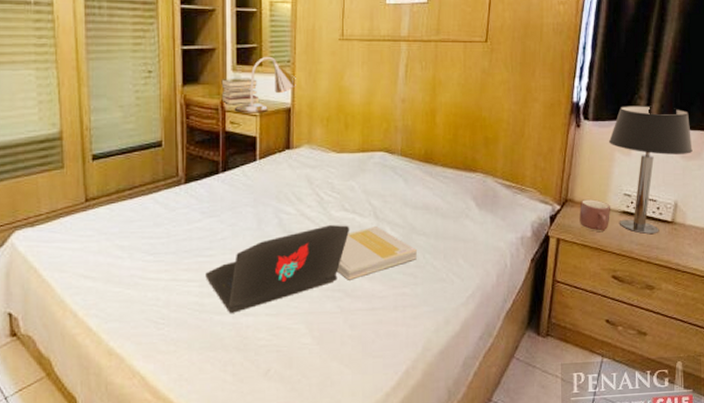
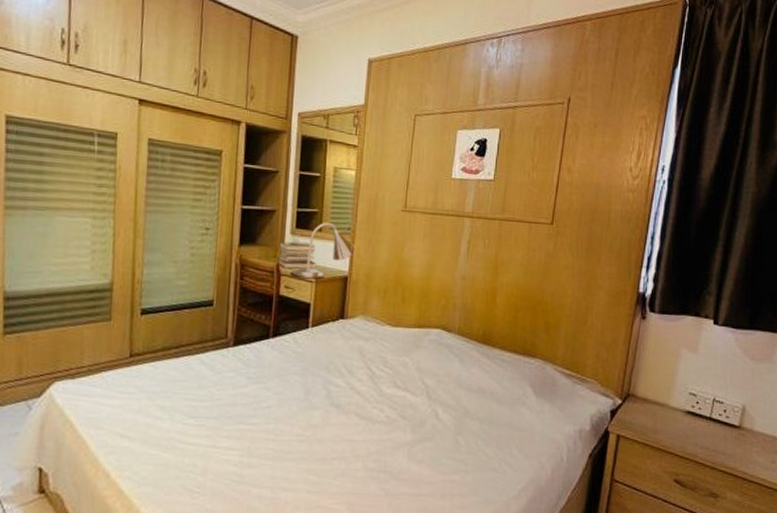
laptop: present [205,225,350,313] -> none [246,401,401,487]
book: present [337,226,417,280] -> none [384,407,469,462]
mug: present [579,199,611,232] -> none [641,395,676,431]
table lamp: present [608,106,693,234] -> none [674,300,763,438]

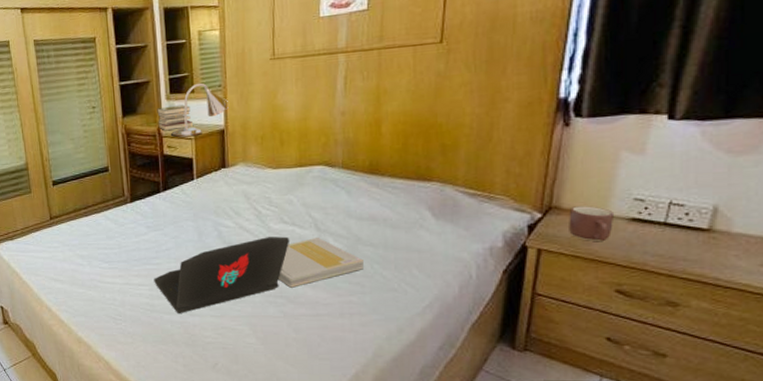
laptop: none [246,401,401,487] -> present [154,236,290,313]
book: none [384,407,469,462] -> present [278,238,364,288]
mug: none [641,395,676,431] -> present [569,206,615,241]

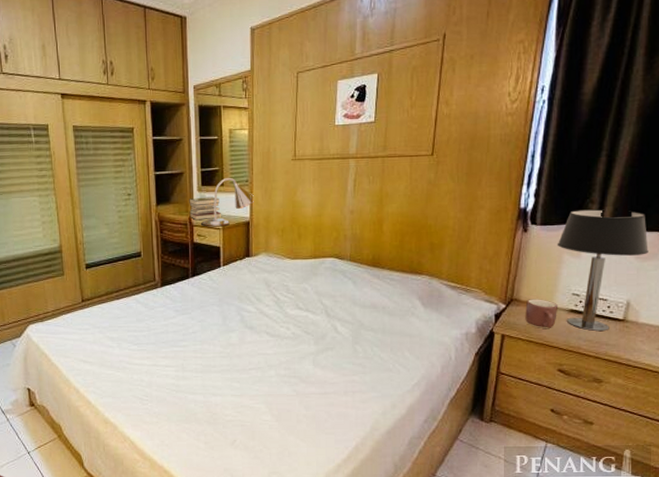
laptop: present [154,236,290,313] -> none [180,321,304,393]
book: present [278,238,364,288] -> none [293,323,365,368]
table lamp: none [611,93,745,243] -> present [557,209,649,331]

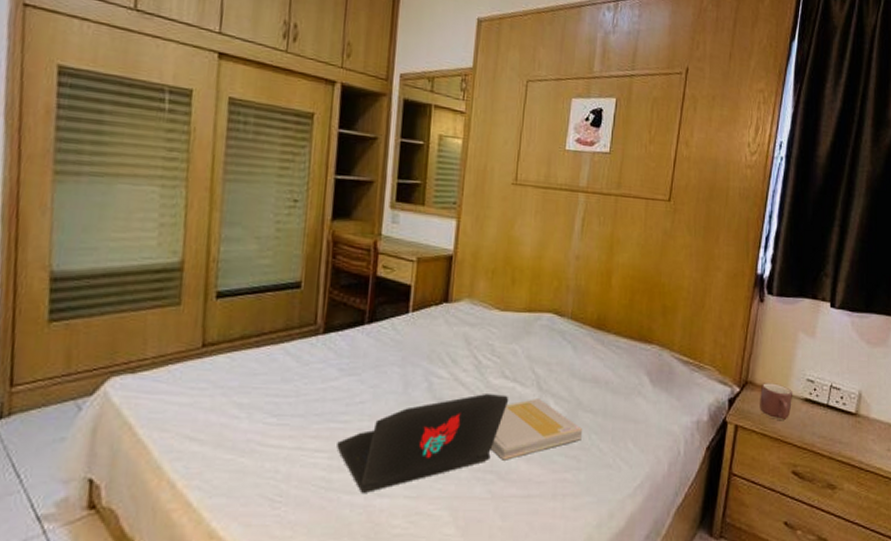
laptop: none [180,321,304,393] -> present [337,394,509,493]
books: present [189,196,221,221] -> none [375,216,417,248]
table lamp: present [201,177,254,227] -> none [390,195,461,259]
book: none [293,323,365,368] -> present [491,399,582,460]
table lamp: present [557,209,649,331] -> none [792,282,878,426]

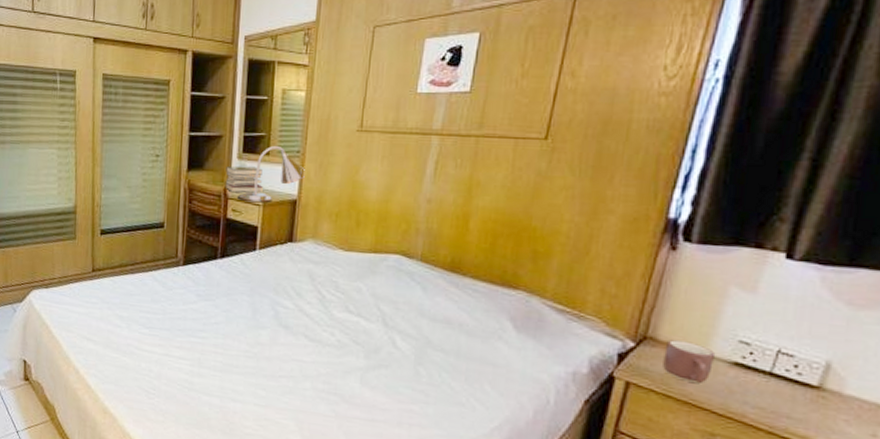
laptop: present [337,394,509,493] -> none [197,325,353,397]
books: none [375,216,417,248] -> present [225,165,263,193]
table lamp: none [390,195,461,259] -> present [238,145,305,203]
book: present [491,399,582,460] -> none [335,333,431,386]

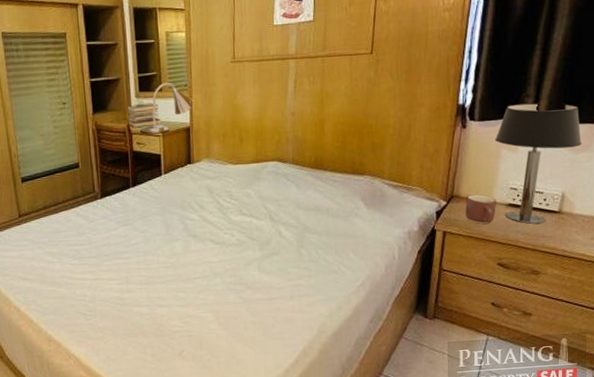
table lamp: none [720,228,869,398] -> present [494,103,582,224]

